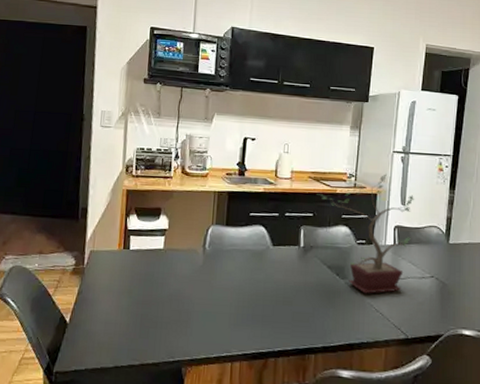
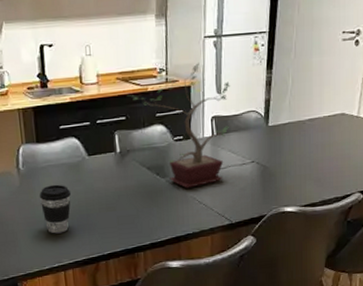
coffee cup: none [219,269,250,321] -> present [39,184,71,234]

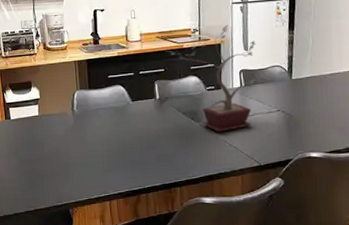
coffee cup: present [39,184,71,234] -> none [89,124,116,167]

